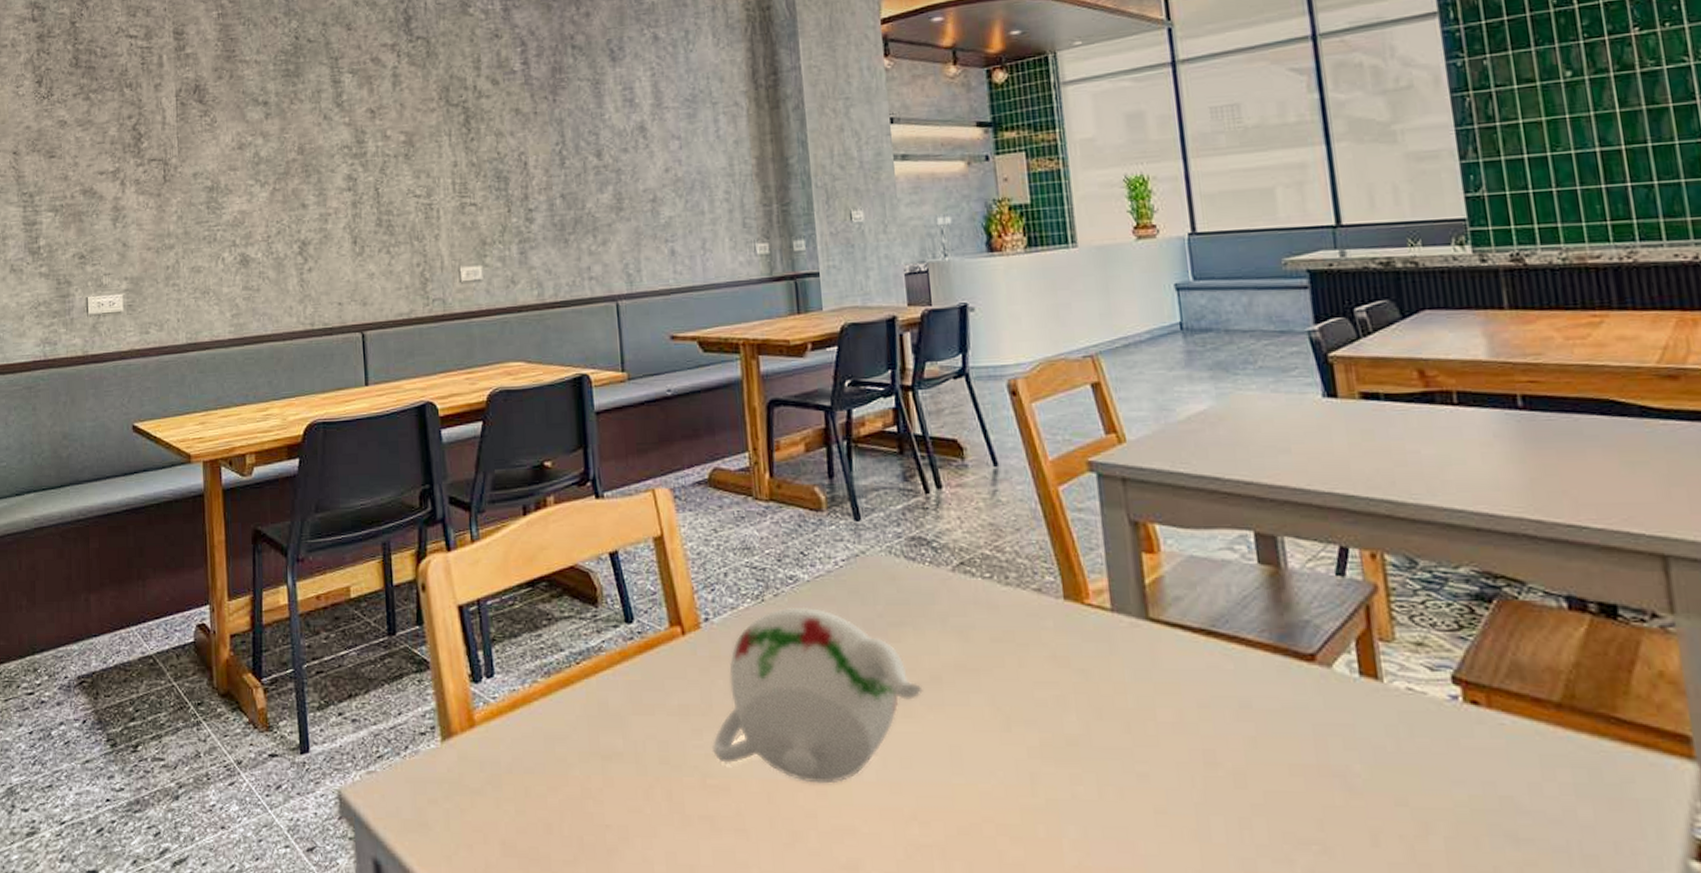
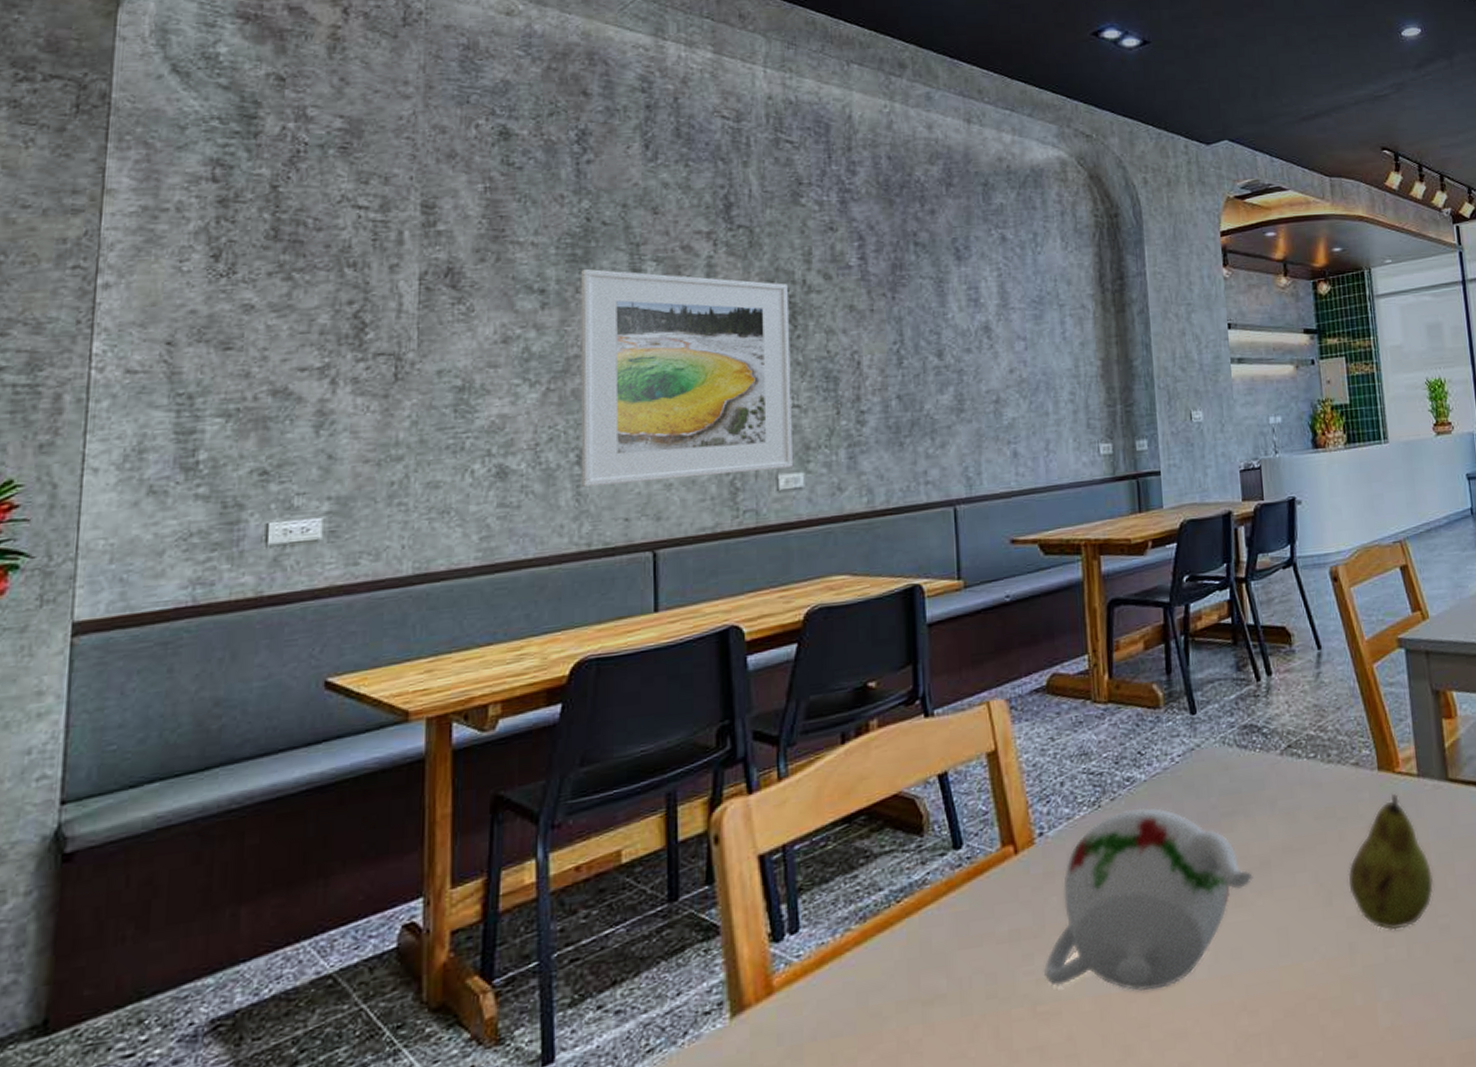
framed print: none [294,82,472,274] -> present [580,268,793,487]
fruit: none [1028,627,1130,768] -> present [1348,794,1434,931]

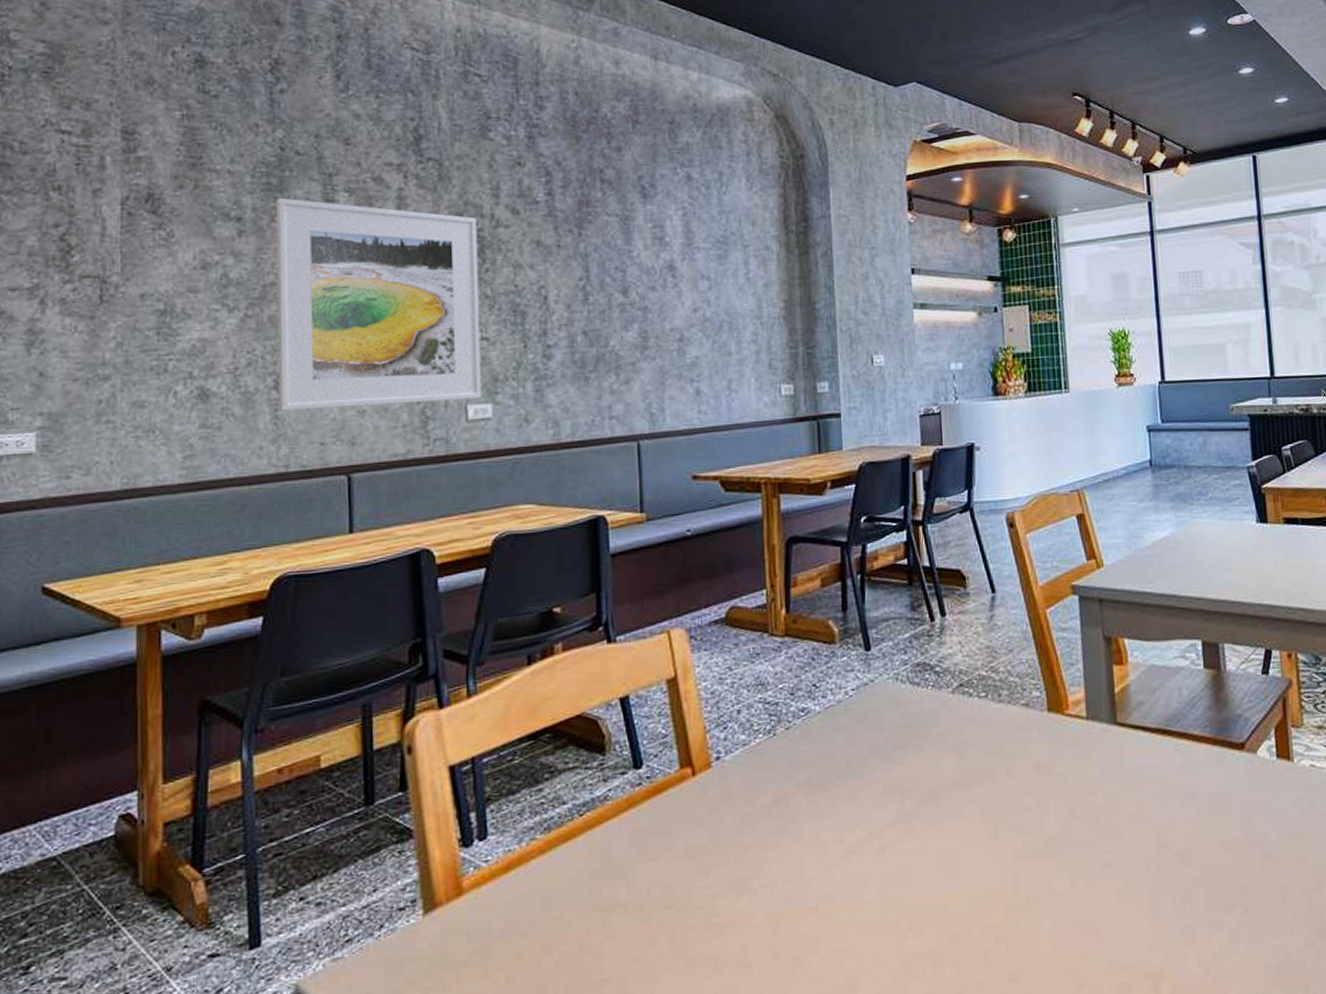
teapot: present [1043,807,1253,992] -> none [718,737,922,910]
fruit: present [1348,794,1434,931] -> none [1014,735,1099,864]

